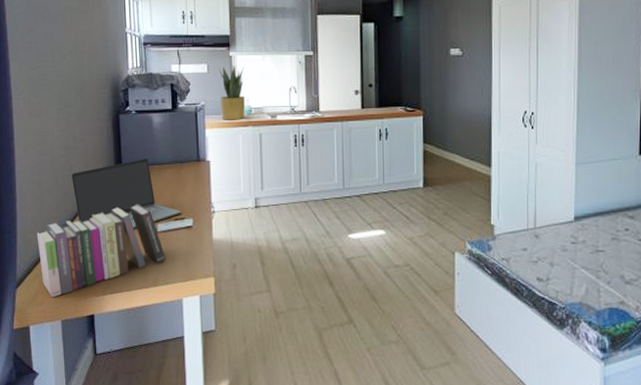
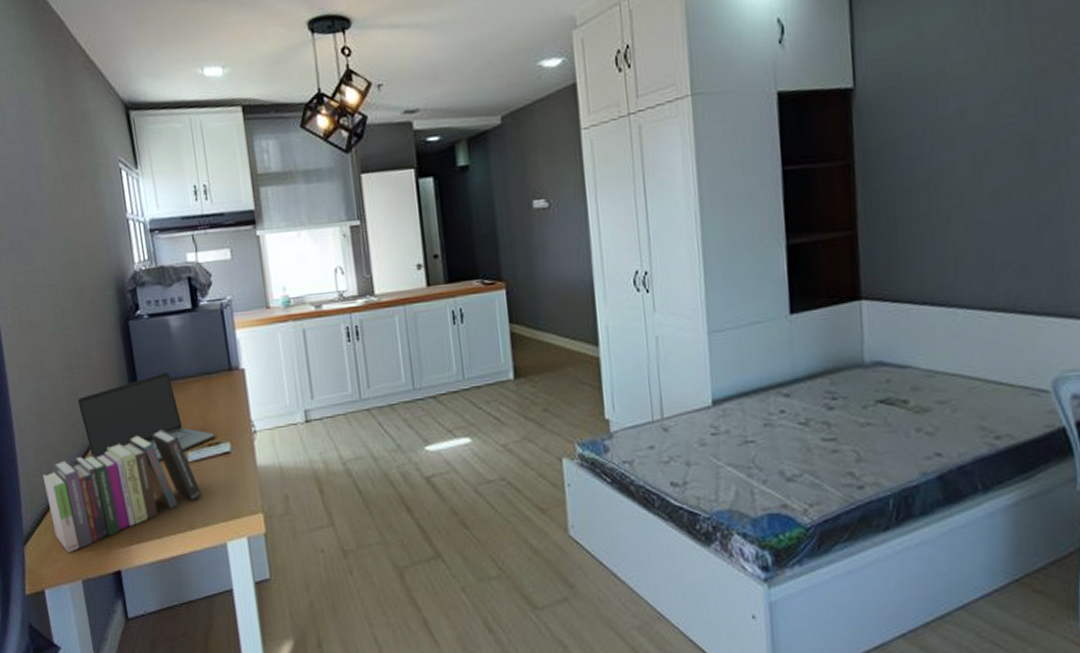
planter: present [218,66,246,120] -> none [244,247,283,317]

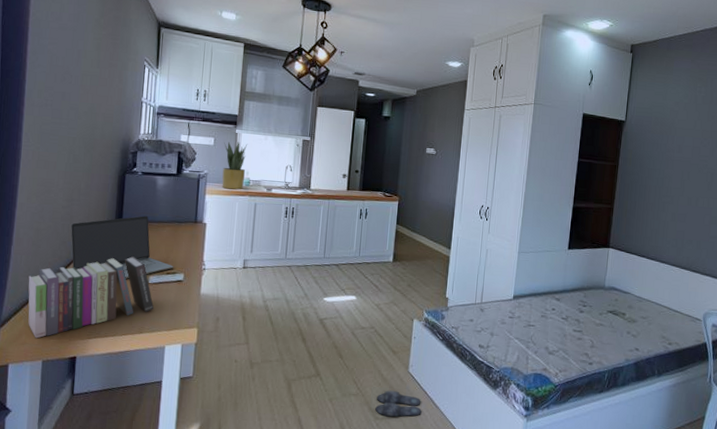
planter: none [244,247,283,317] -> present [222,142,248,190]
slippers: none [528,565,600,604] -> present [375,390,422,417]

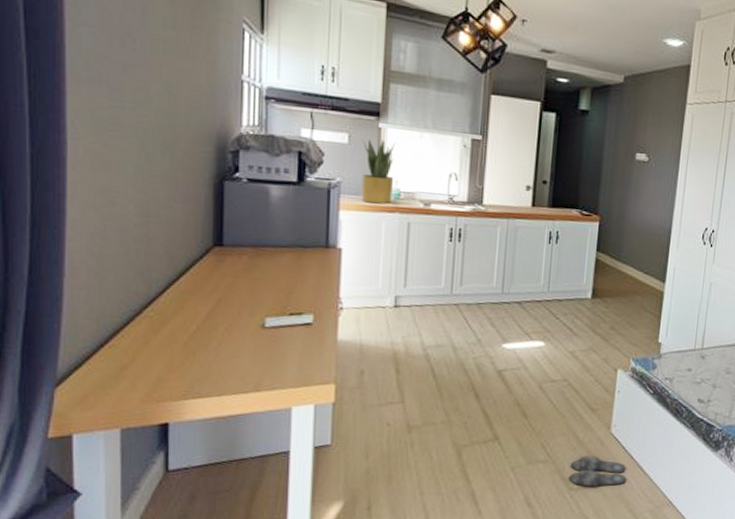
books: present [28,256,154,339] -> none [92,292,275,401]
laptop: present [70,216,174,279] -> none [148,238,300,322]

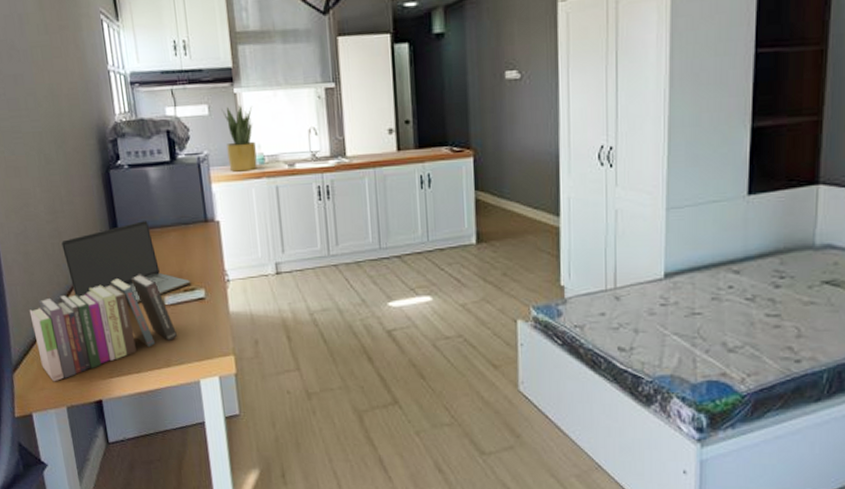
books: none [92,292,275,401] -> present [29,274,178,382]
laptop: none [148,238,300,322] -> present [60,221,191,302]
slippers: present [569,455,627,487] -> none [478,416,544,451]

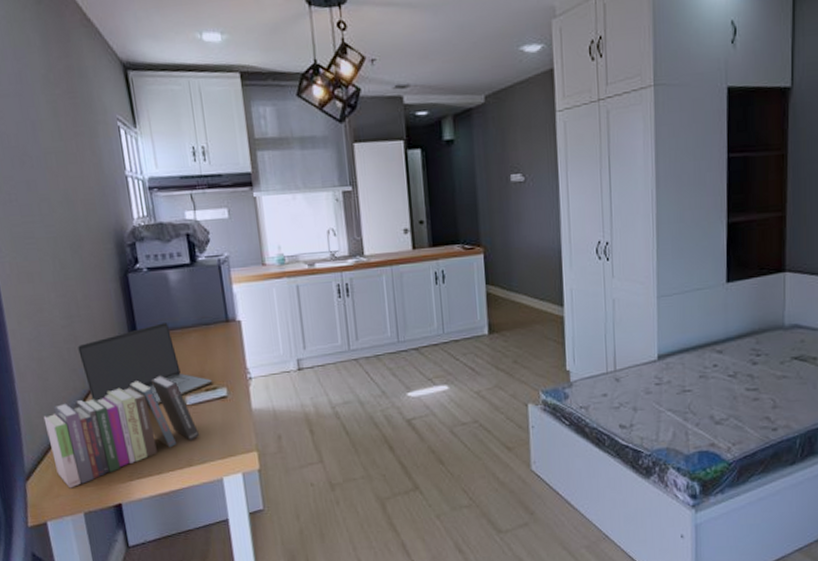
planter: present [221,105,258,172] -> none [241,208,278,273]

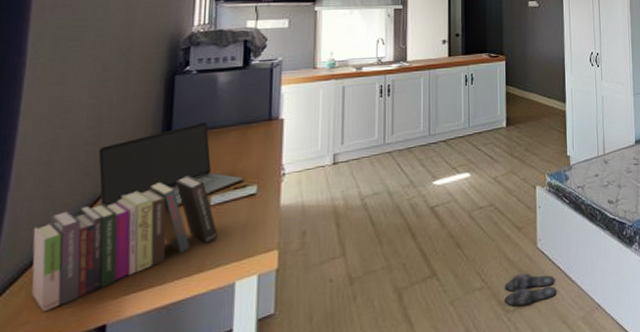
slippers: none [495,495,556,528] -> present [504,273,557,307]

